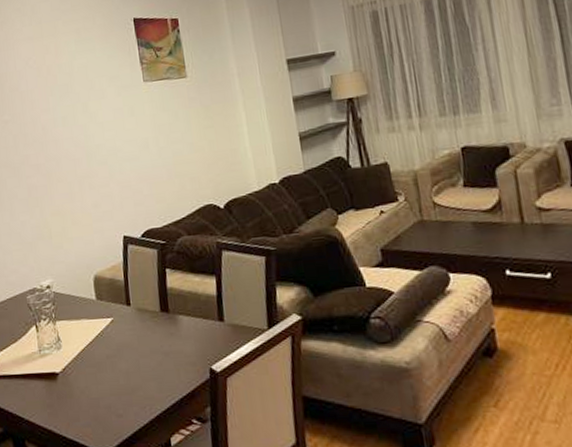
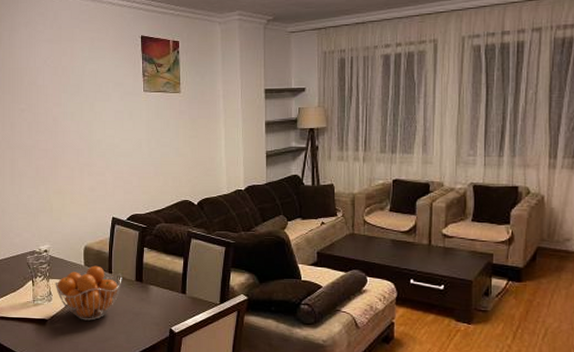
fruit basket: none [63,298,144,369] -> present [55,265,122,321]

